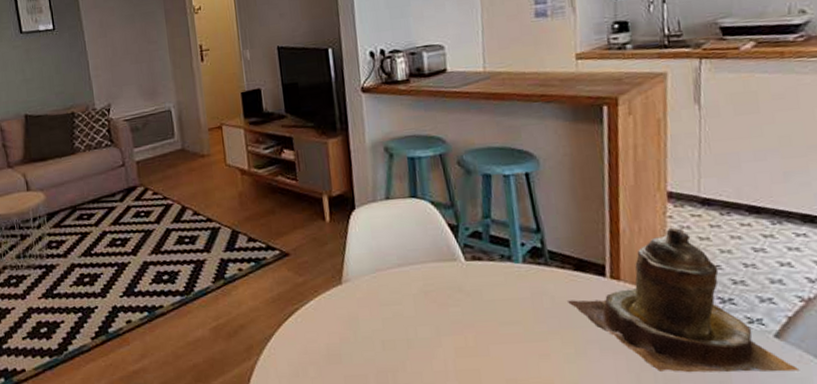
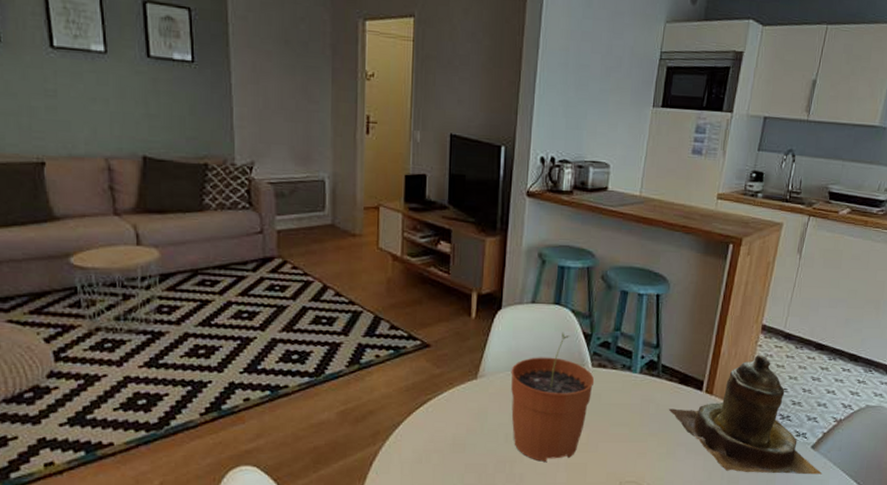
plant pot: none [376,226,472,370] -> present [511,332,595,462]

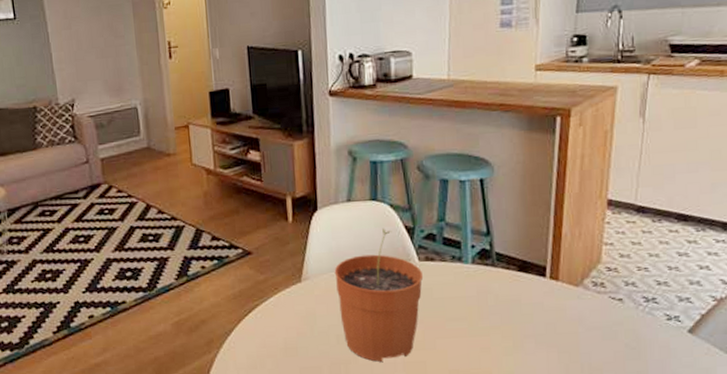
teapot: present [668,354,822,475] -> none [509,232,707,364]

